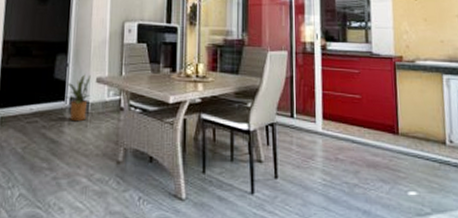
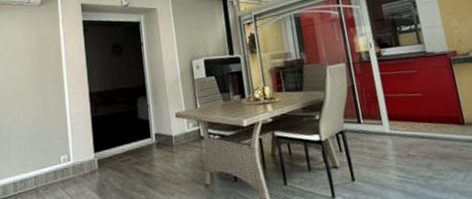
house plant: present [66,74,91,122] -> none [150,111,172,155]

